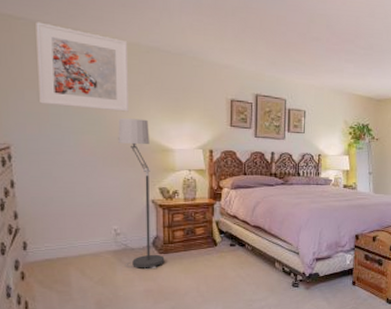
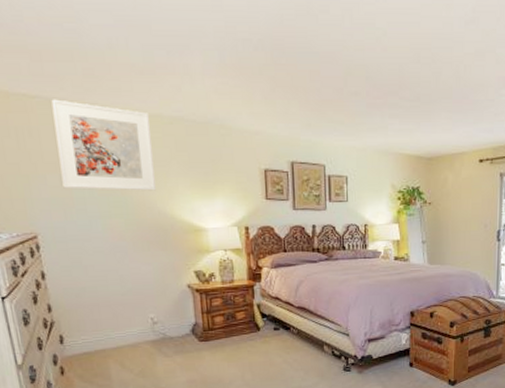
floor lamp: present [118,118,165,270] -> none [146,198,206,359]

